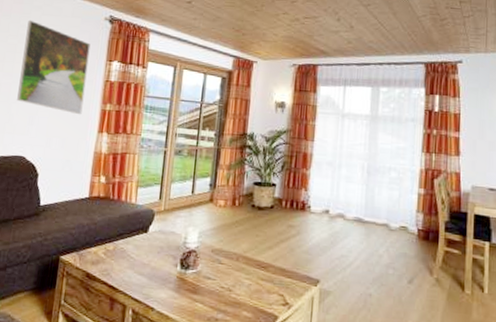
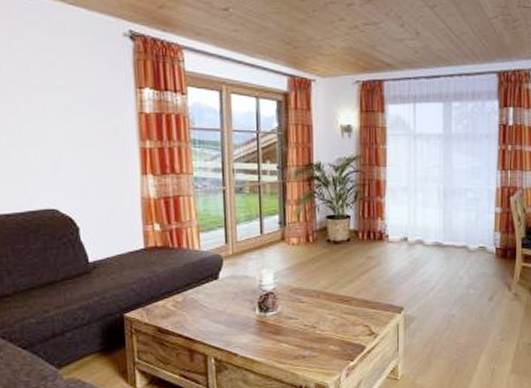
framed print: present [17,20,91,114] -> none [23,39,117,155]

